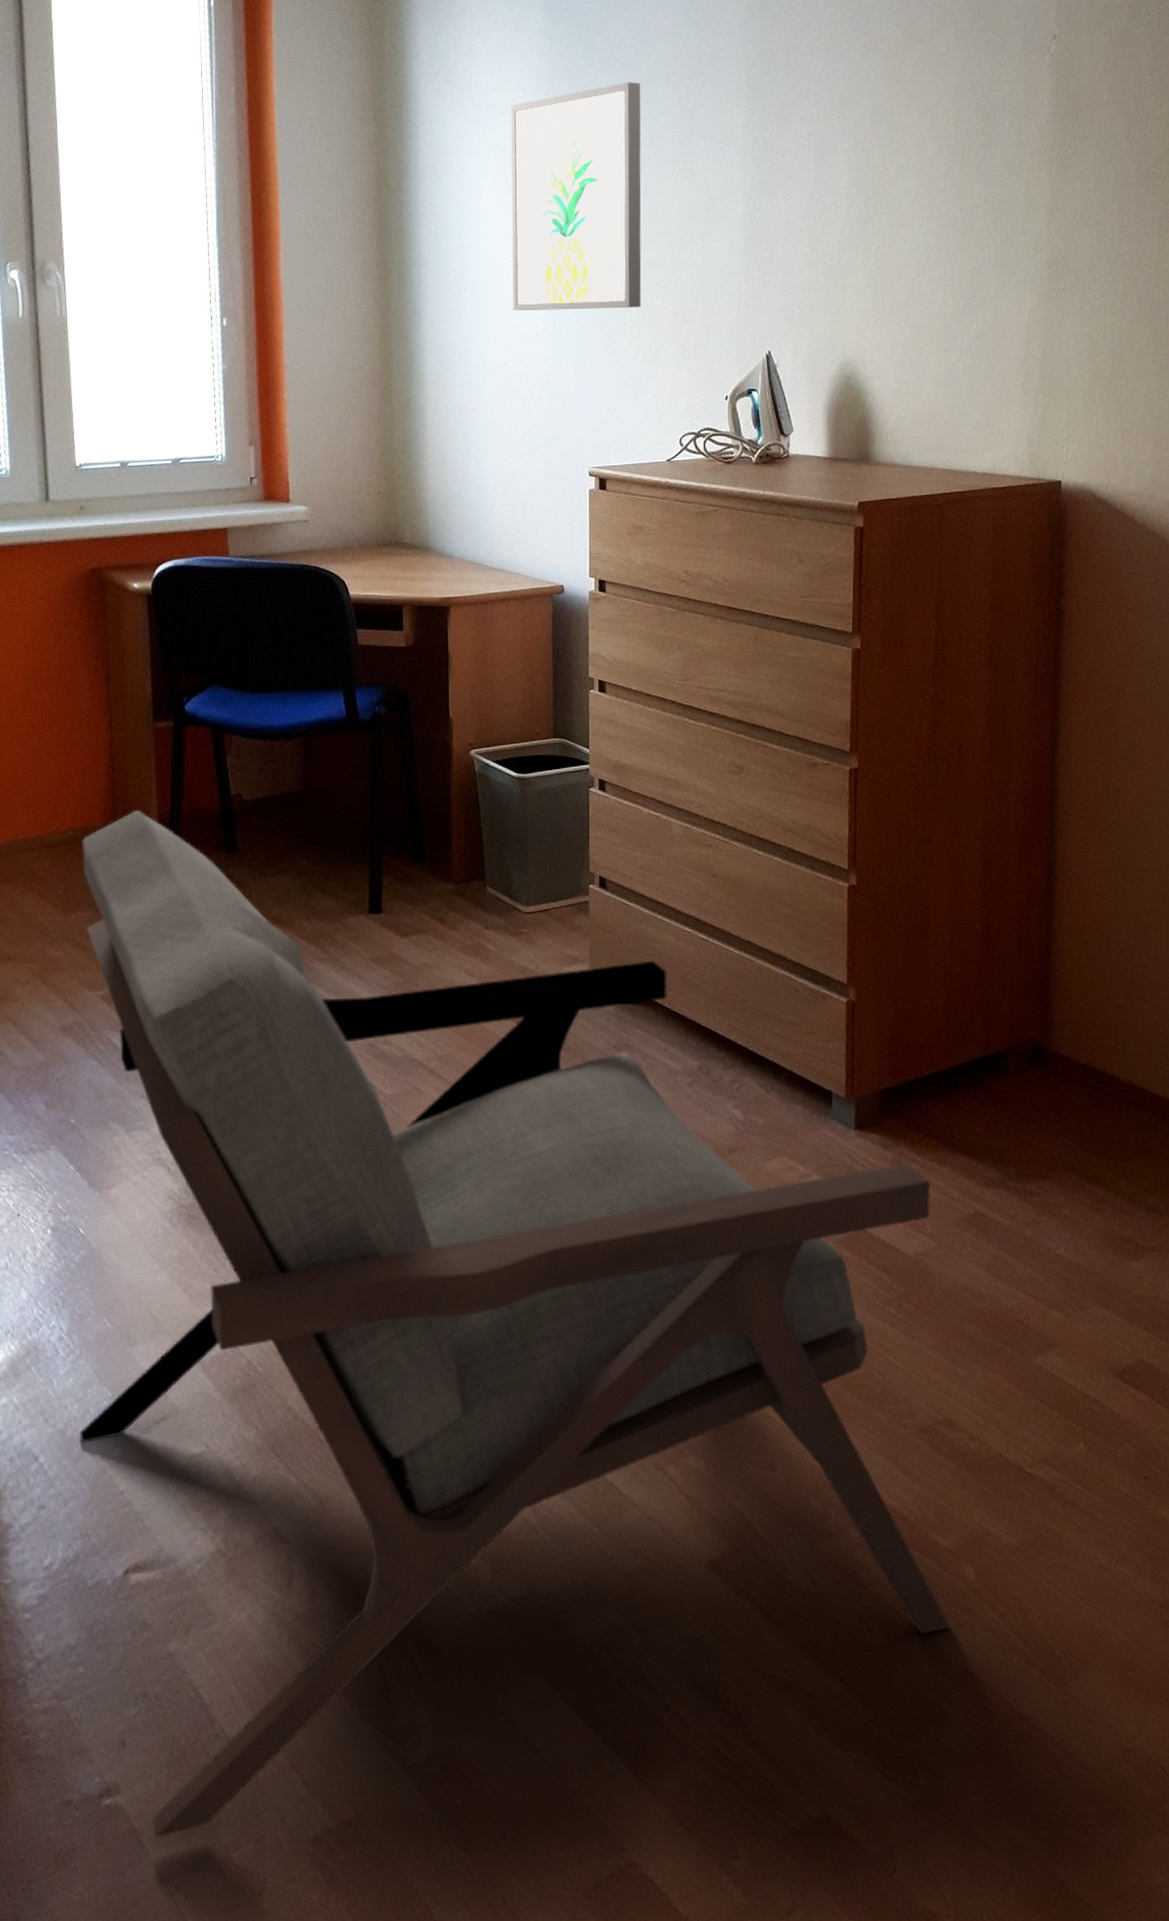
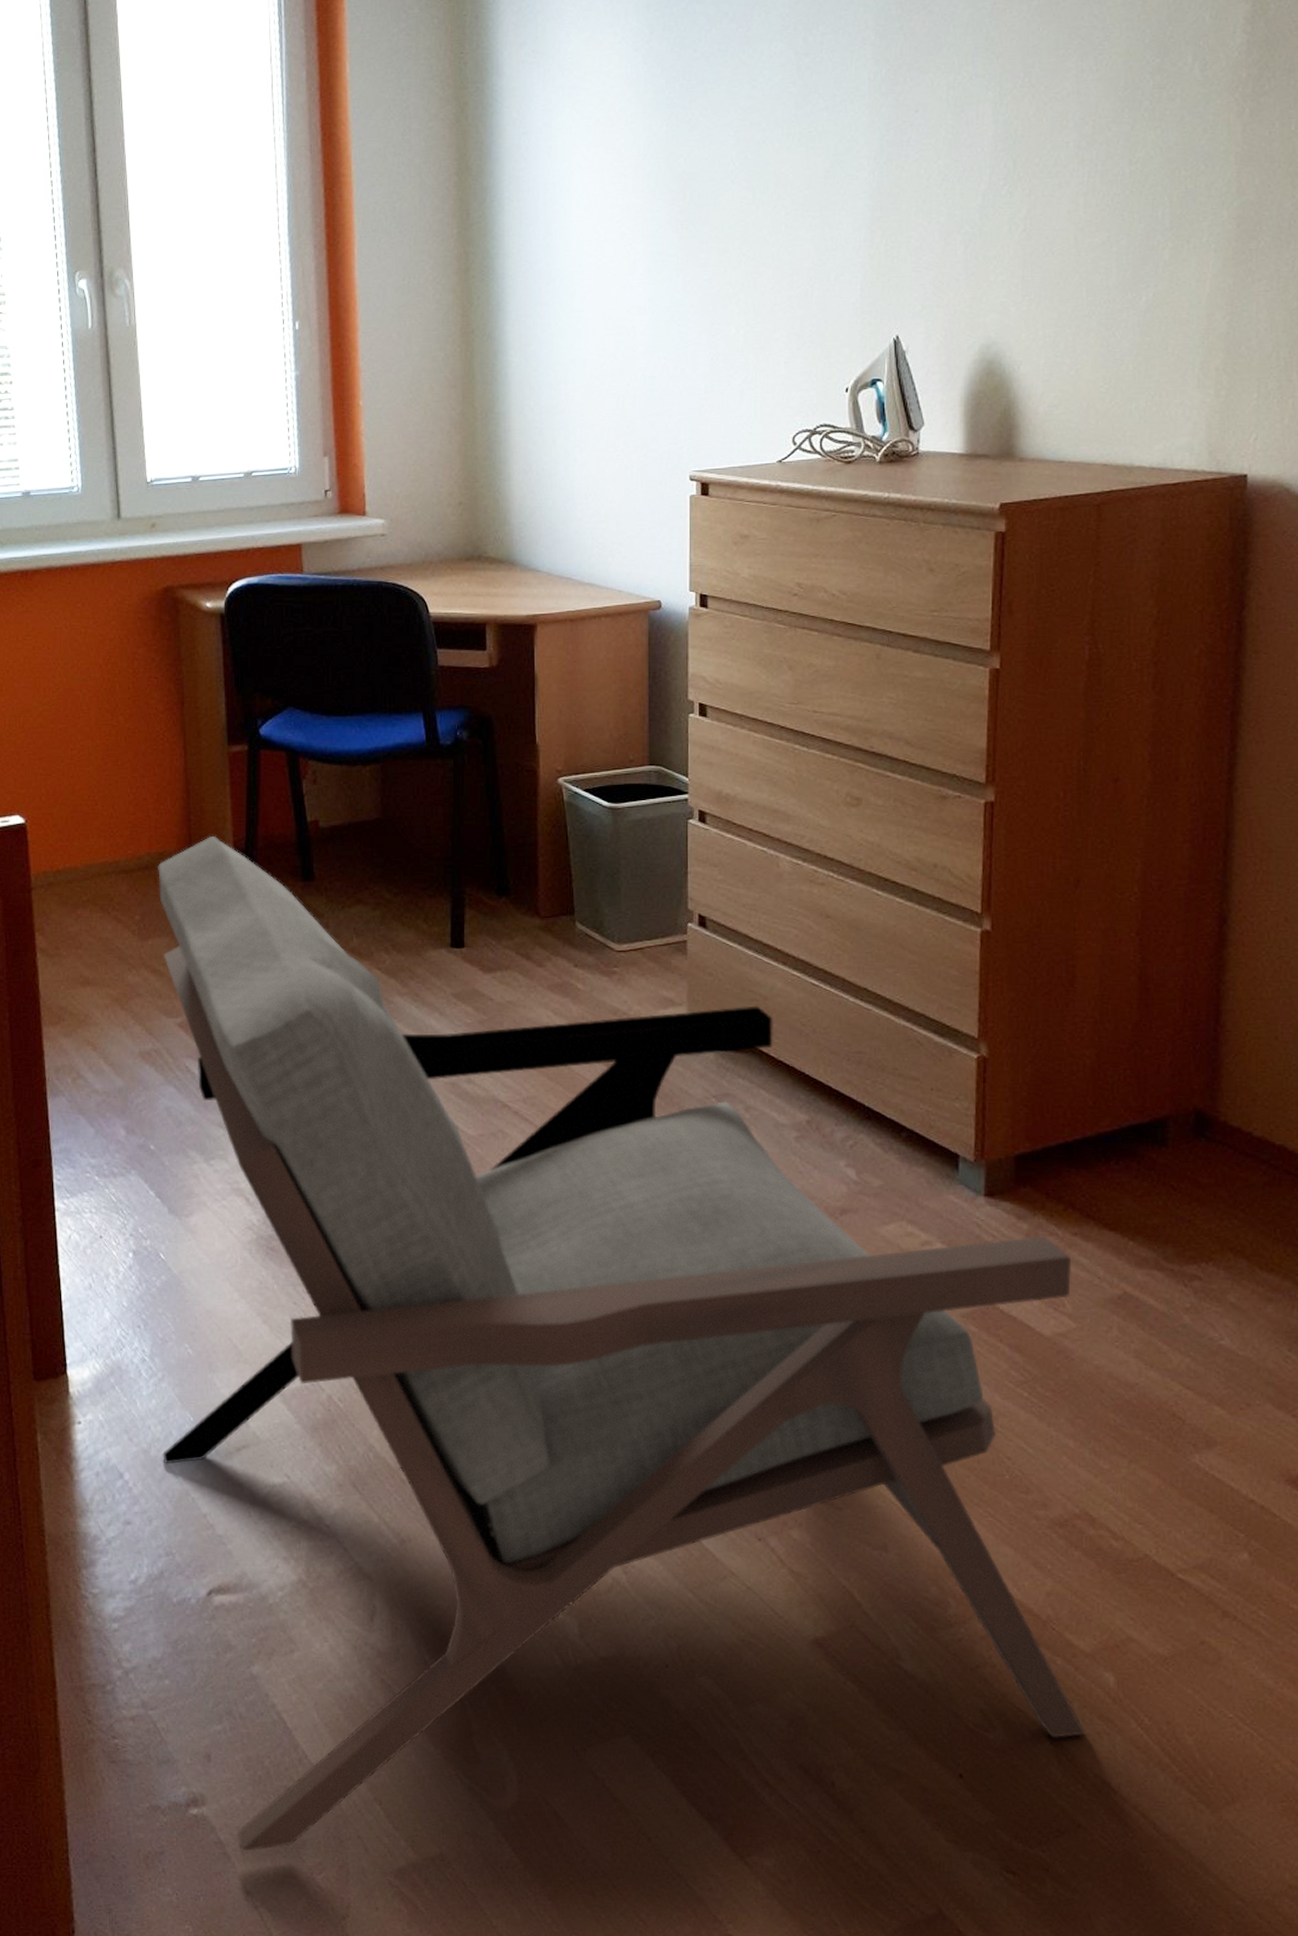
wall art: present [511,82,642,310] -> none [605,38,752,301]

